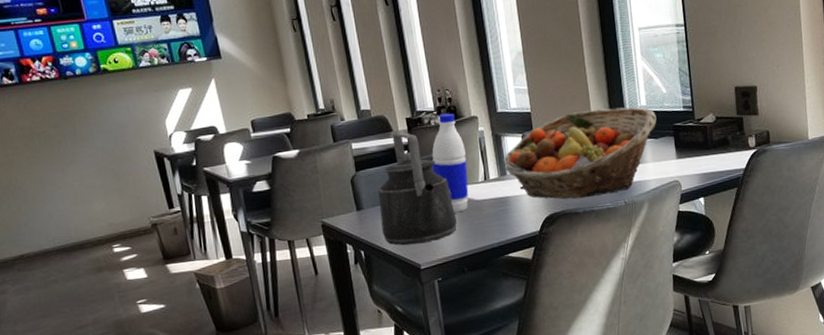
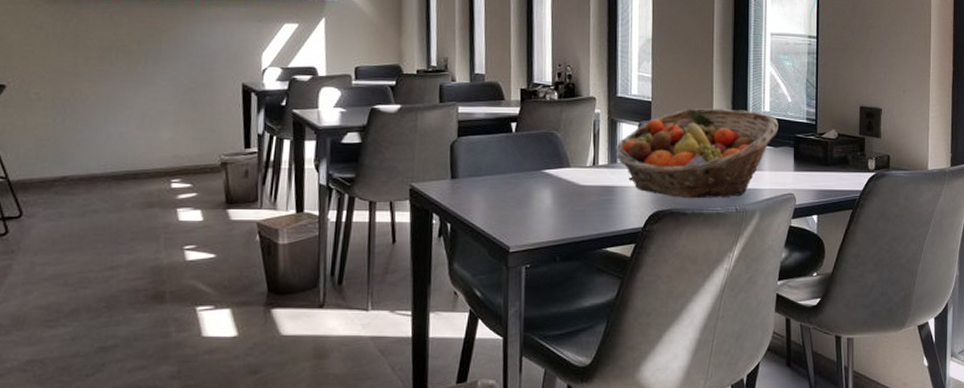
kettle: present [377,132,457,245] -> none [474,102,557,224]
water bottle: present [432,113,469,213] -> none [540,89,578,196]

